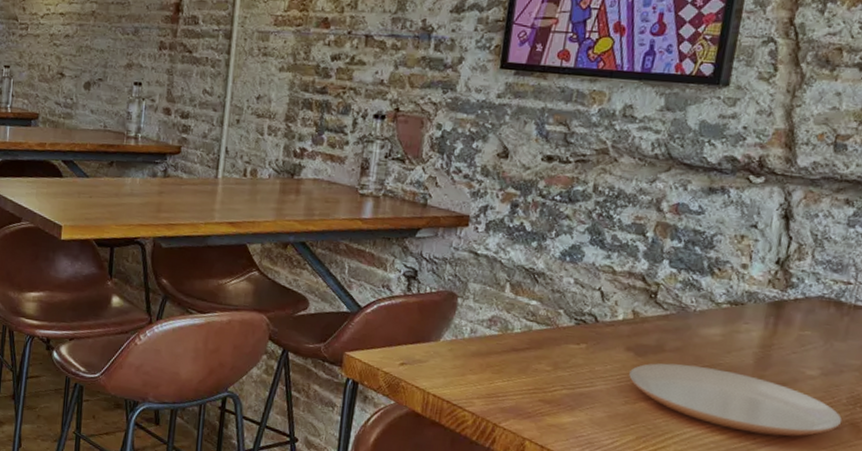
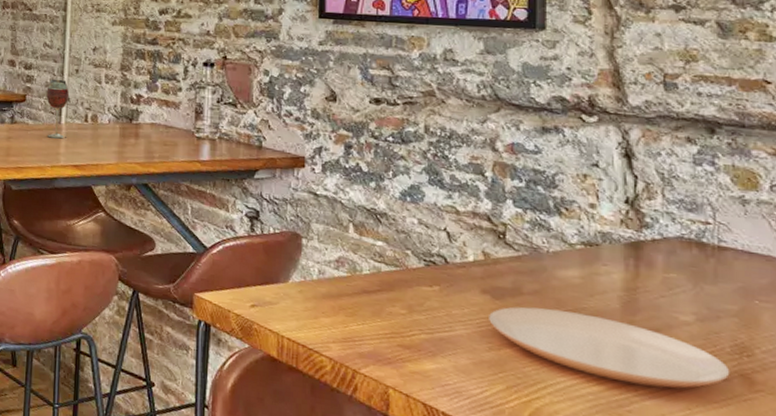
wineglass: none [202,129,229,195] -> present [46,79,70,139]

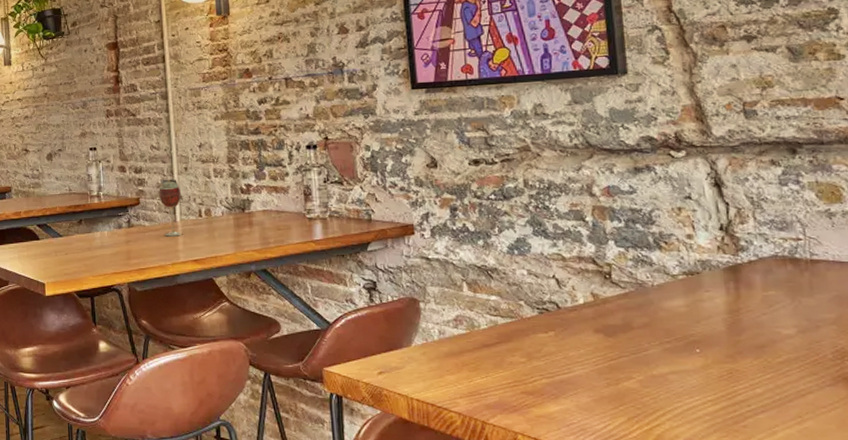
plate: present [489,306,730,389] -> none [604,340,835,400]

